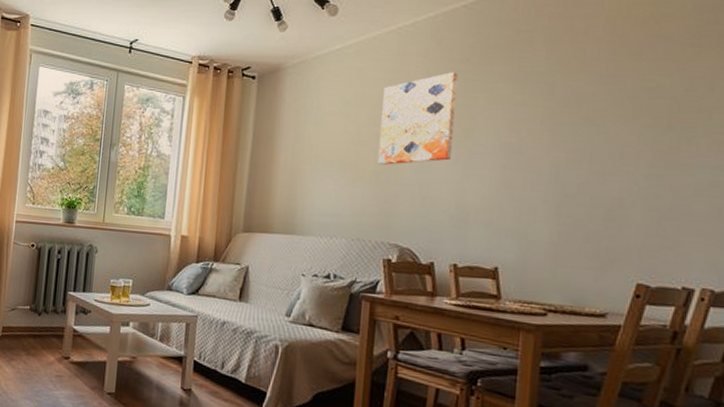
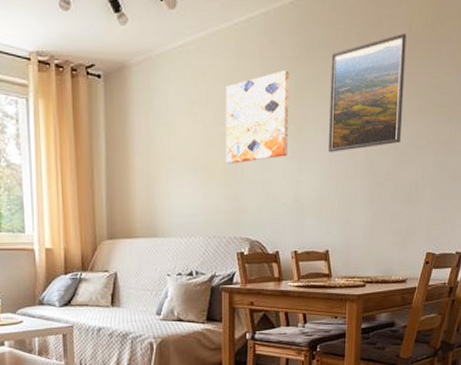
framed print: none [503,33,609,159] -> present [329,34,407,152]

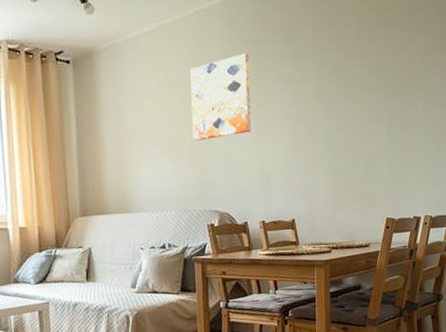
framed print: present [329,34,407,152] -> none [287,18,356,128]

